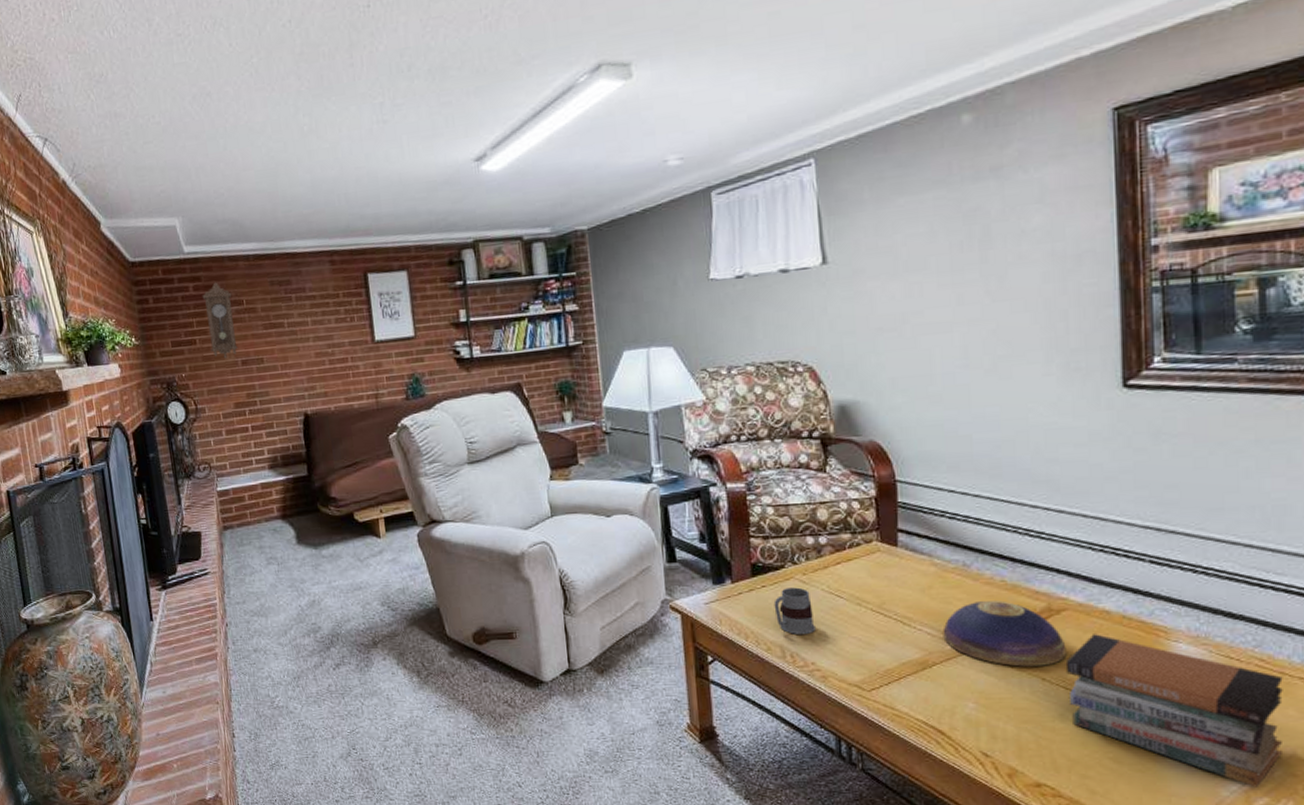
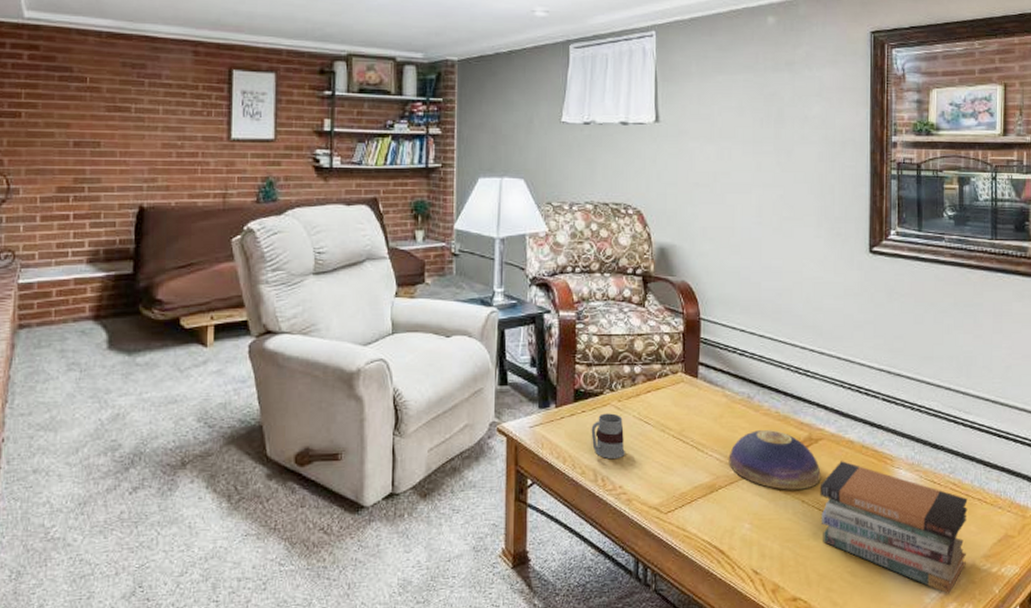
pendulum clock: present [202,282,238,359] -> none [37,54,75,137]

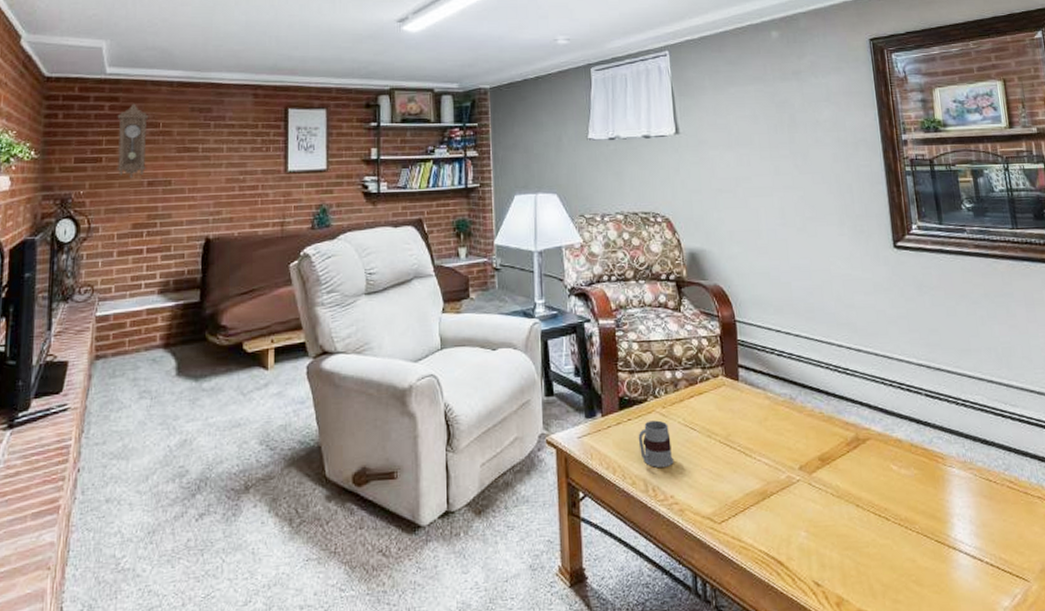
pendulum clock: none [37,54,75,137] -> present [116,103,149,179]
decorative bowl: present [728,430,821,490] -> none [777,431,873,494]
book stack: present [819,461,968,594] -> none [872,461,1035,603]

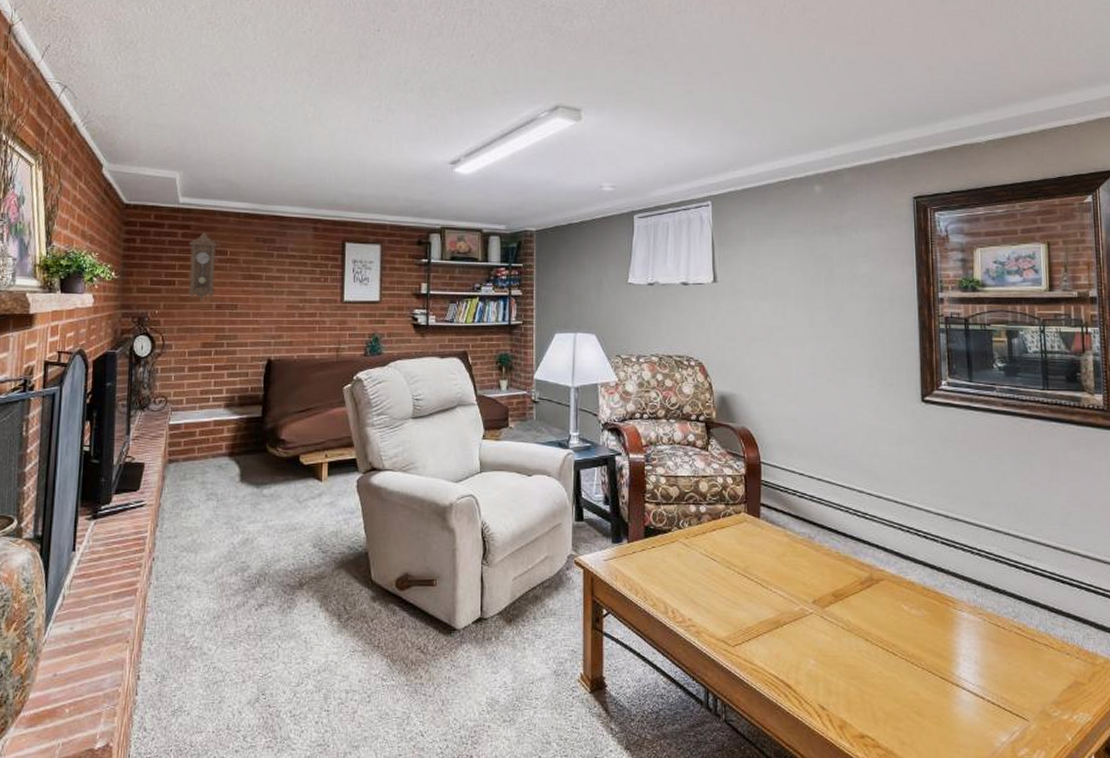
mug: present [638,420,674,468] -> none [661,549,693,593]

